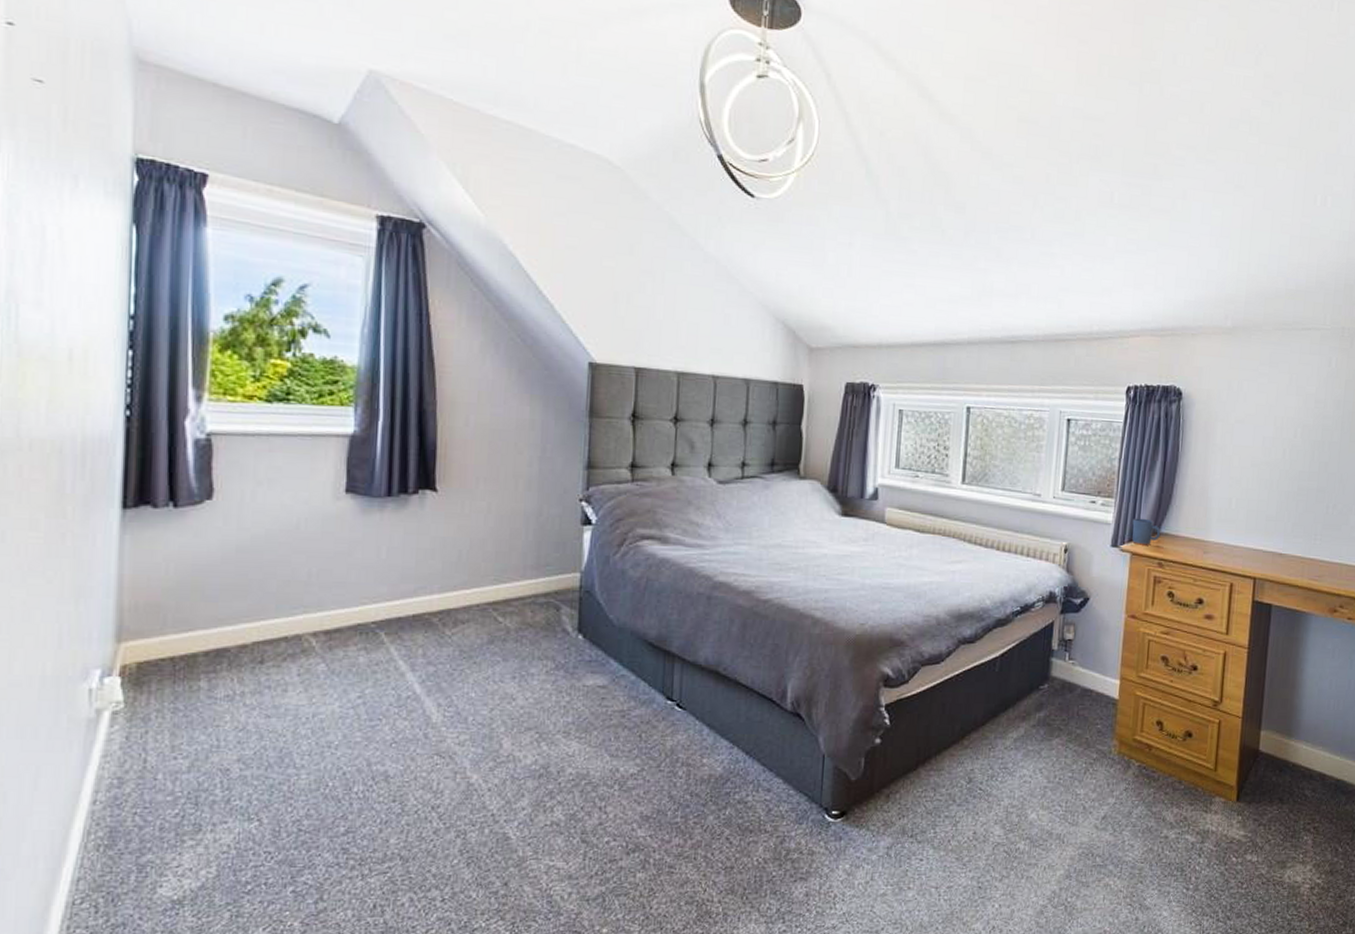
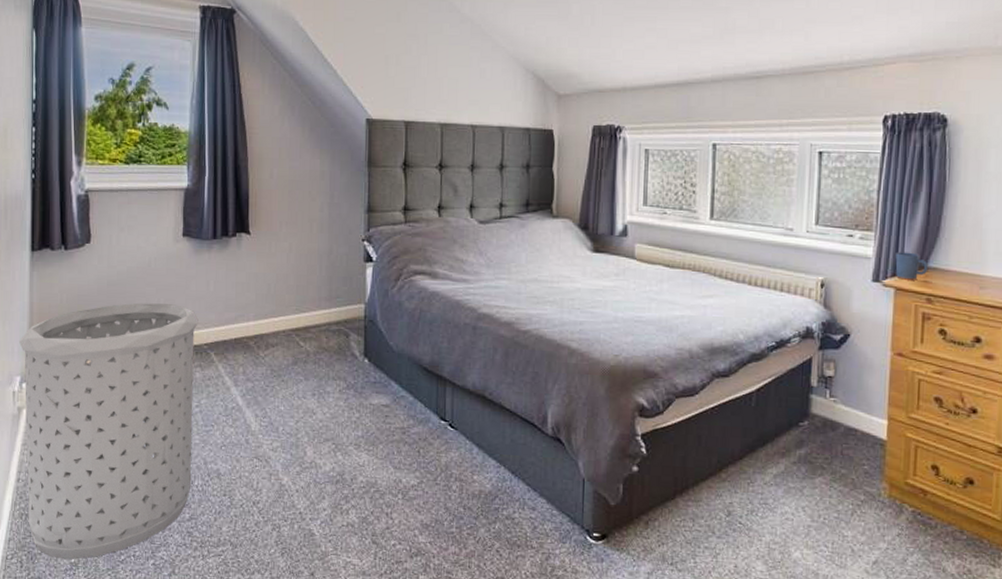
laundry basket: none [100,573,364,896] -> present [19,302,199,559]

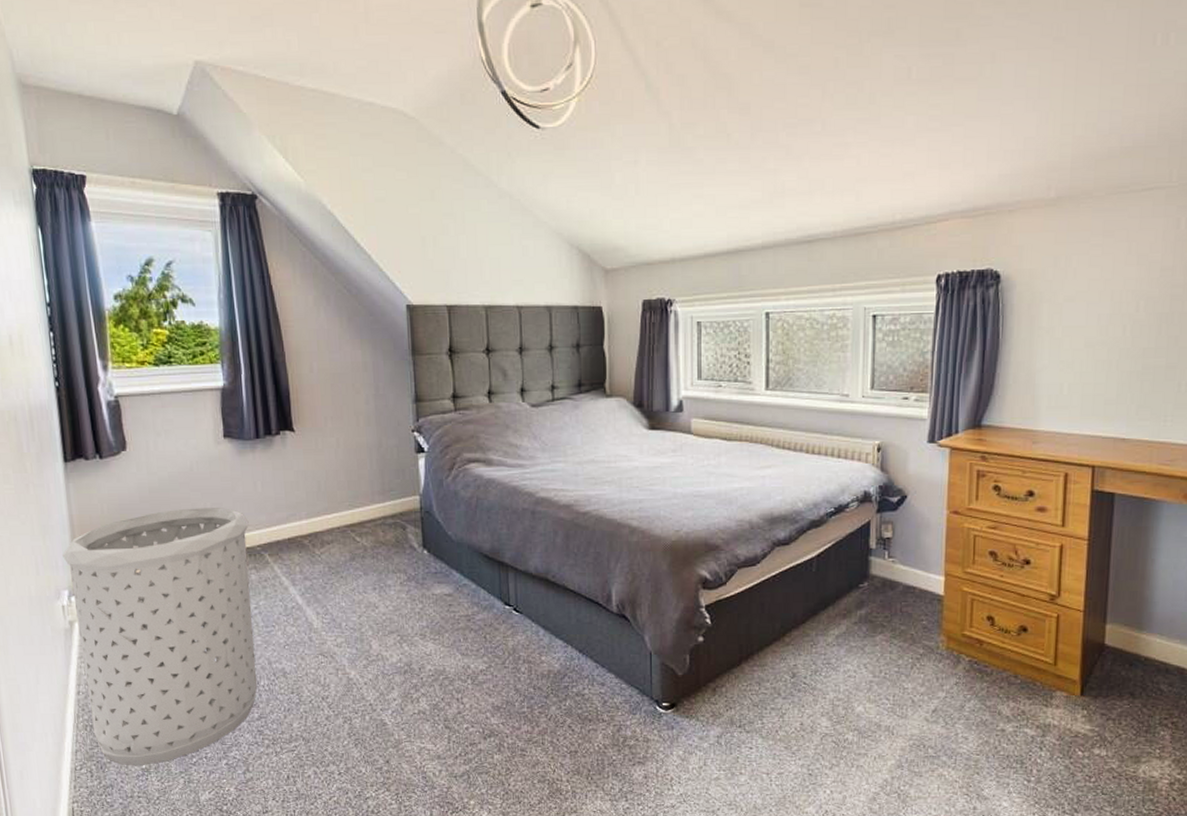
mug: present [895,251,929,280] -> none [950,411,983,439]

